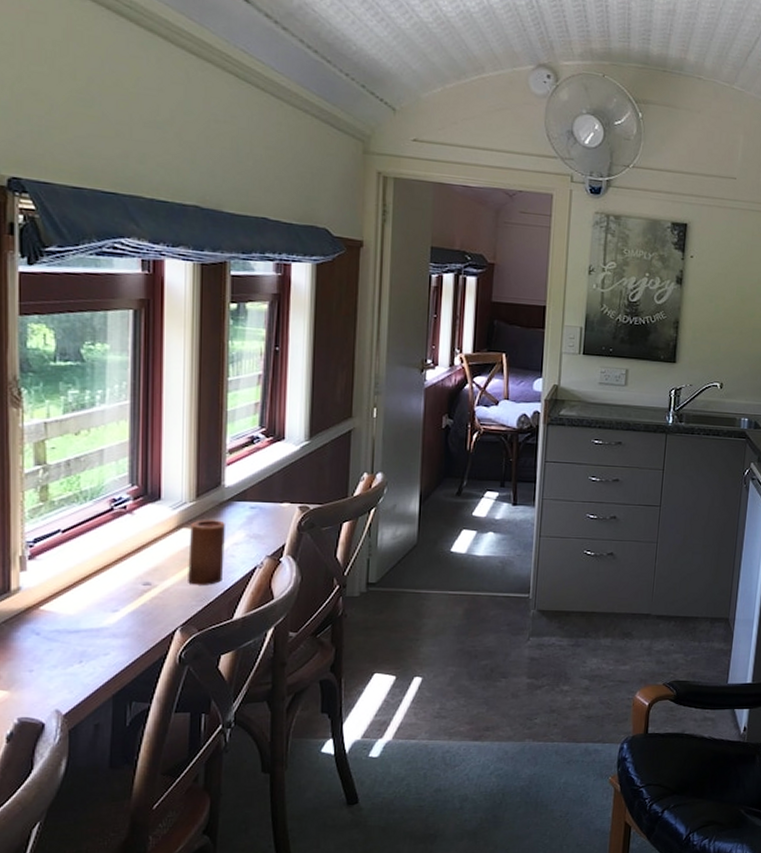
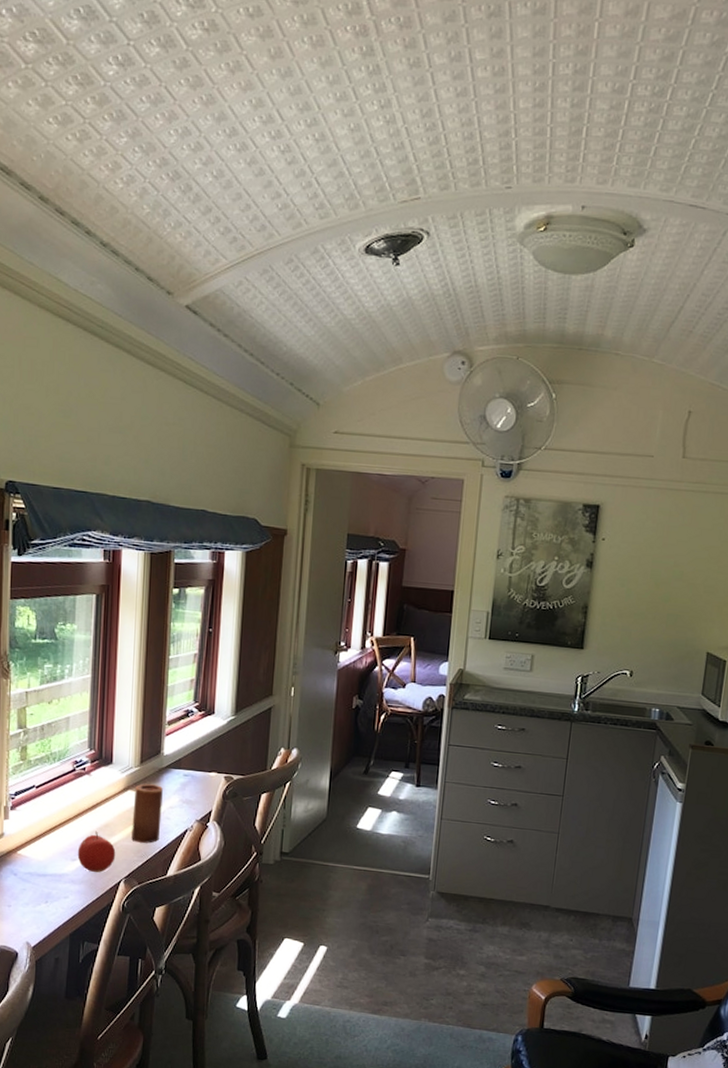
fruit: none [119,576,169,622] -> present [77,831,116,873]

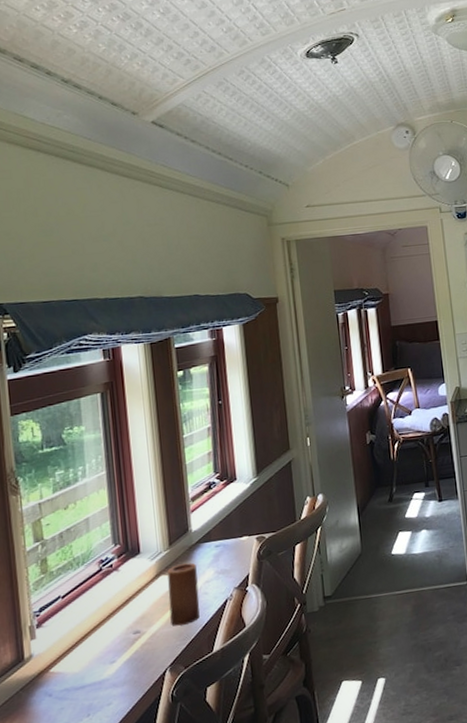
fruit: present [77,831,116,873] -> none [115,625,157,670]

